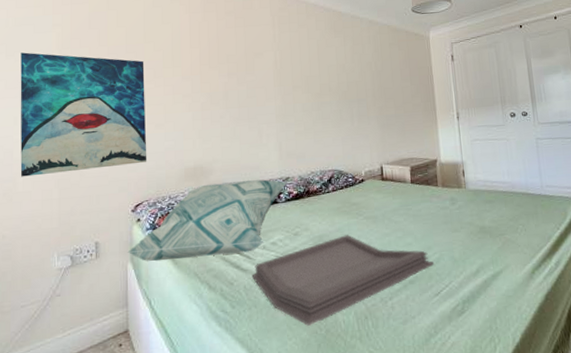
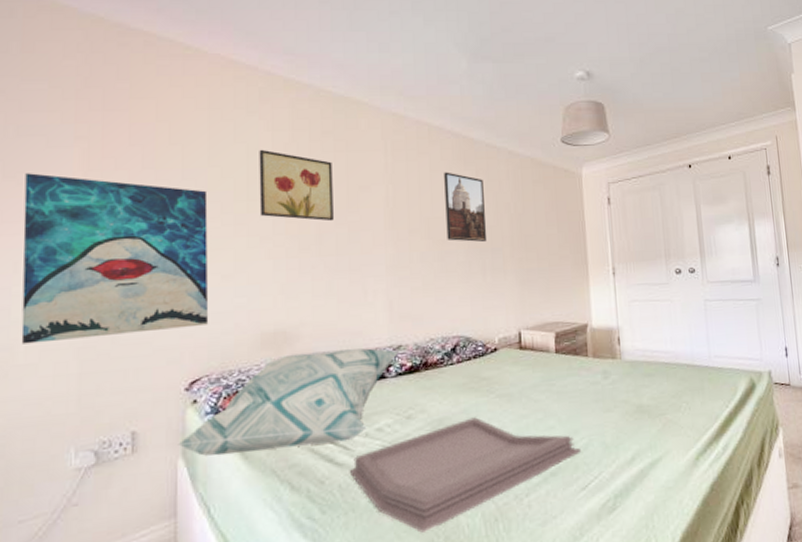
wall art: none [180,27,236,81] -> present [259,149,333,222]
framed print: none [319,39,354,95] -> present [444,172,488,243]

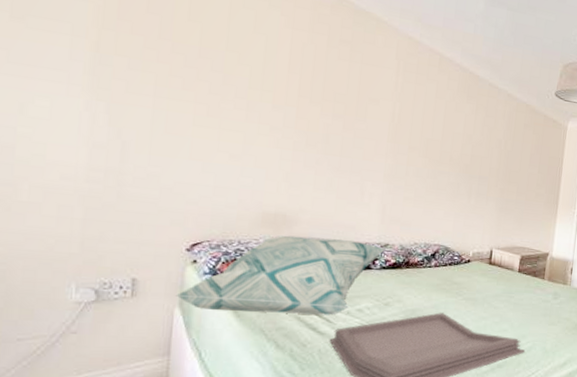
wall art: present [21,173,209,344] -> none [25,18,223,197]
wall art: present [259,149,333,222] -> none [272,44,347,125]
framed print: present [444,172,488,243] -> none [442,100,482,170]

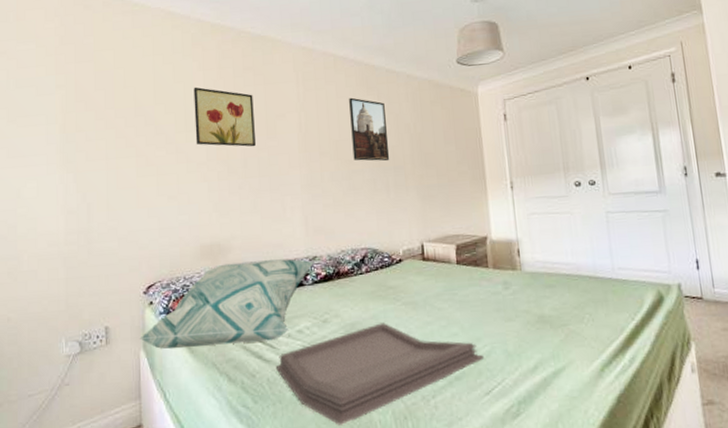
wall art: none [272,44,347,125] -> present [193,86,256,147]
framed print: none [442,100,482,170] -> present [349,97,390,161]

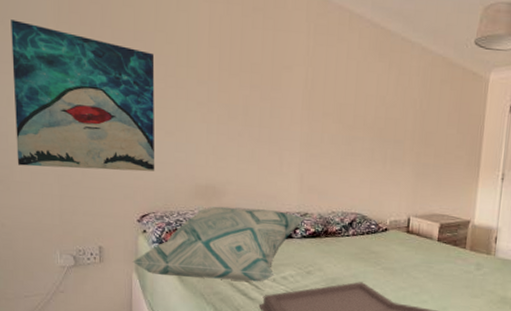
wall art: none [23,117,160,255] -> present [11,19,155,172]
wall art: present [193,86,256,147] -> none [197,19,261,96]
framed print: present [349,97,390,161] -> none [355,61,395,134]

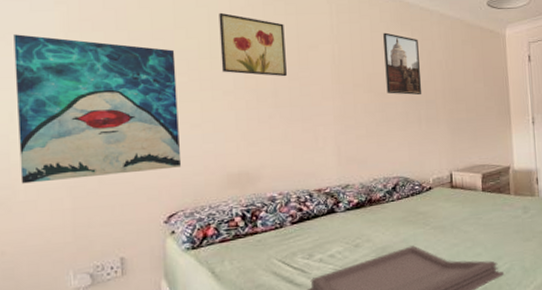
decorative pillow: present [132,206,305,282] -> none [160,187,347,278]
wall art: none [197,19,261,96] -> present [219,12,287,77]
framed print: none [355,61,395,134] -> present [383,32,422,95]

